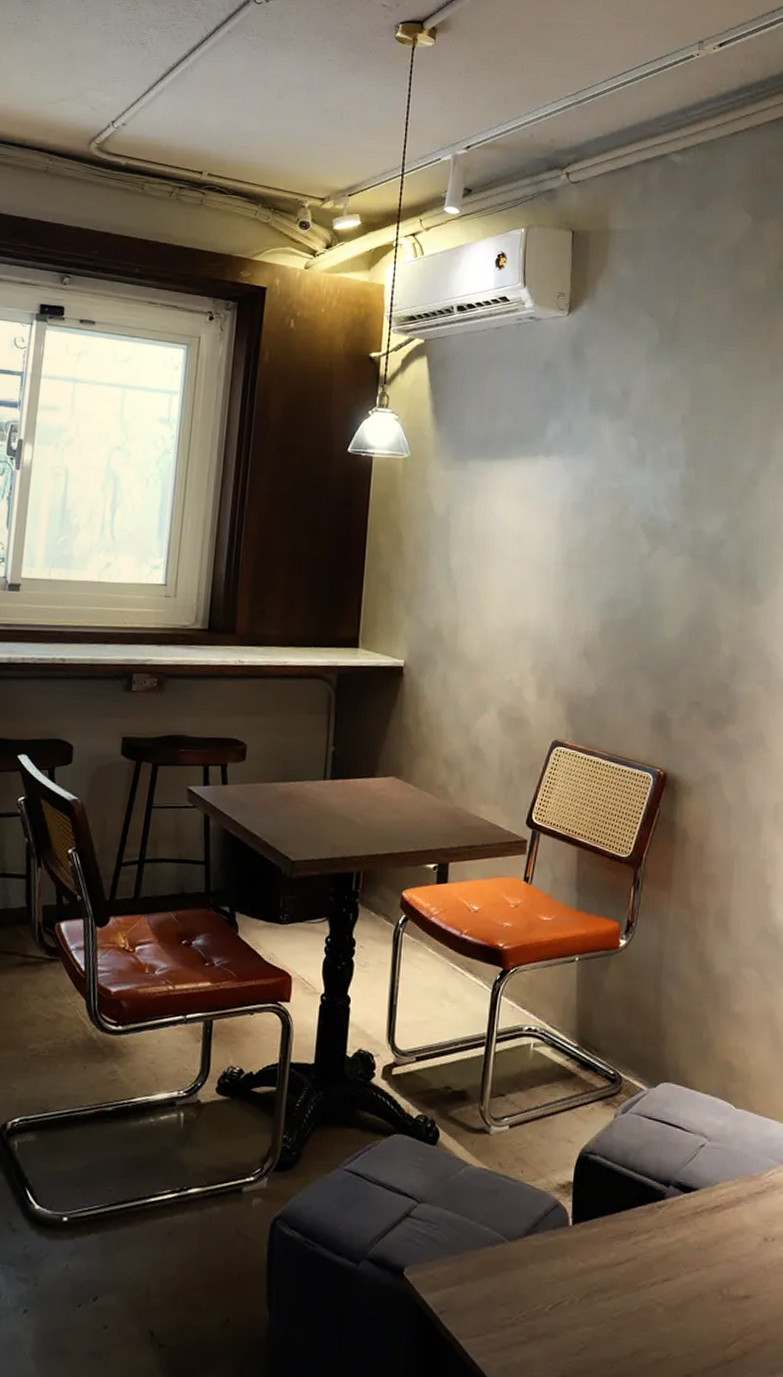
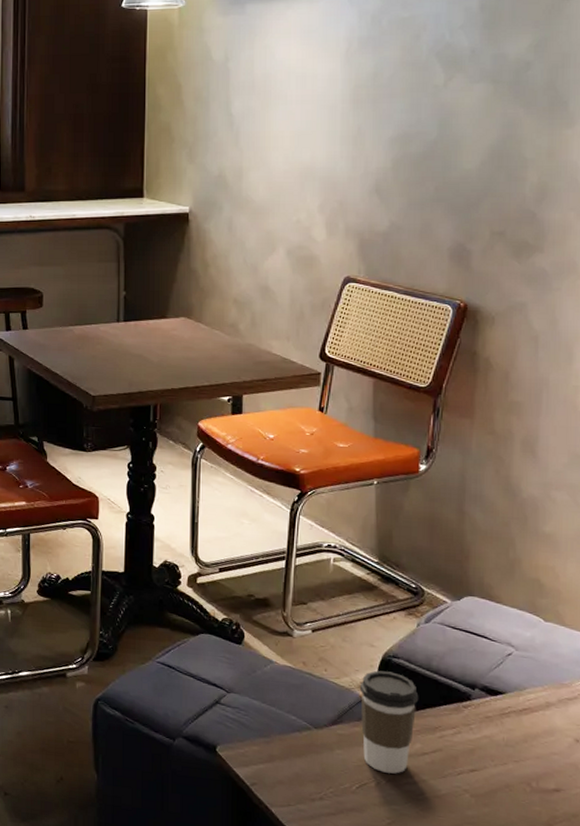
coffee cup: none [555,1169,615,1289] -> present [359,670,419,774]

